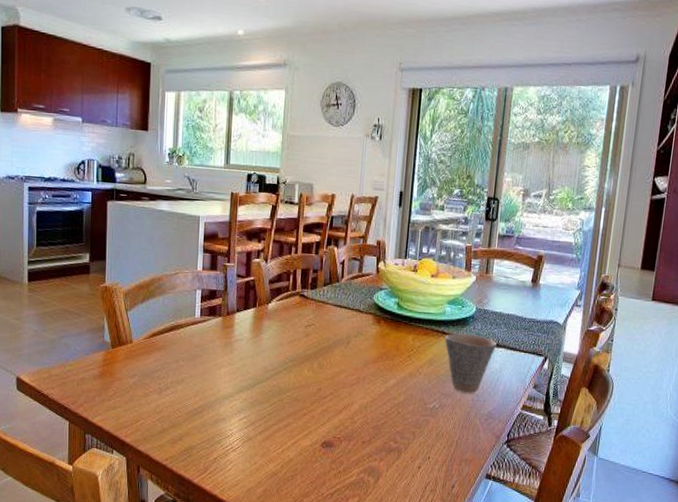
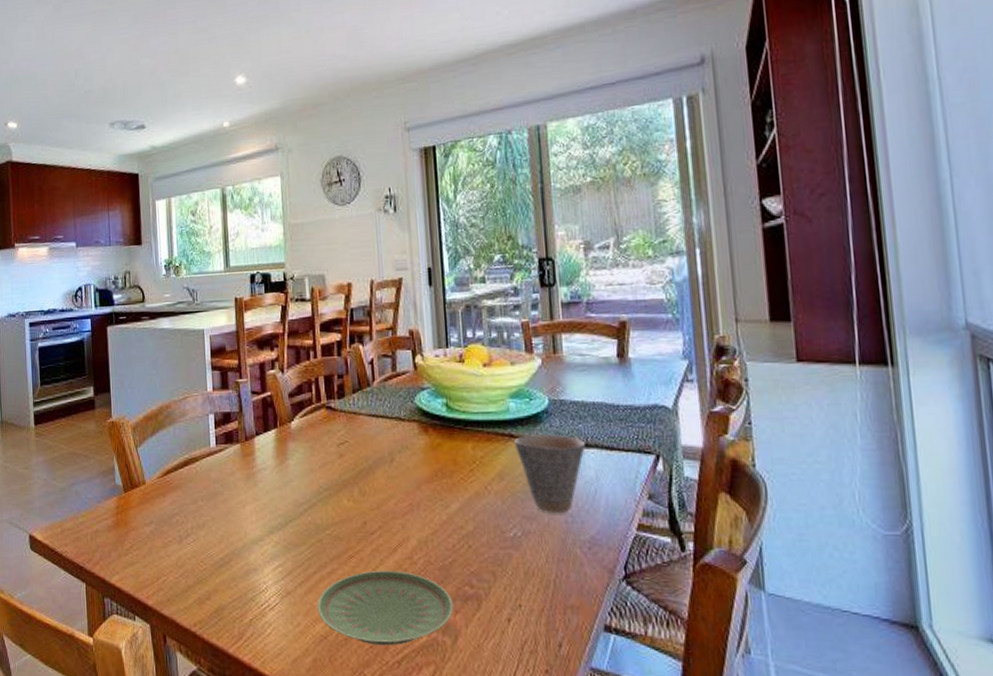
plate: none [272,425,380,482] -> present [317,570,454,646]

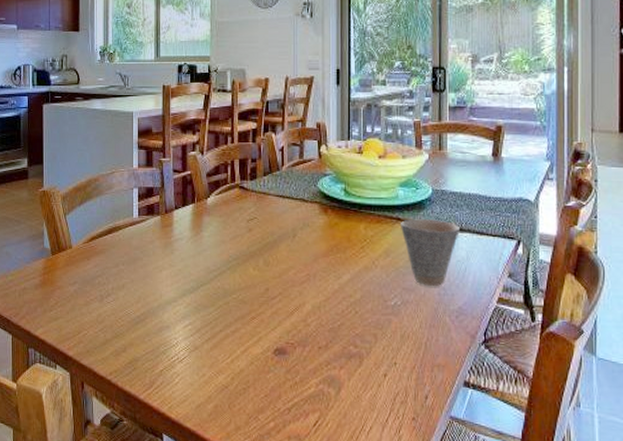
plate: present [317,570,454,646] -> none [221,330,339,396]

